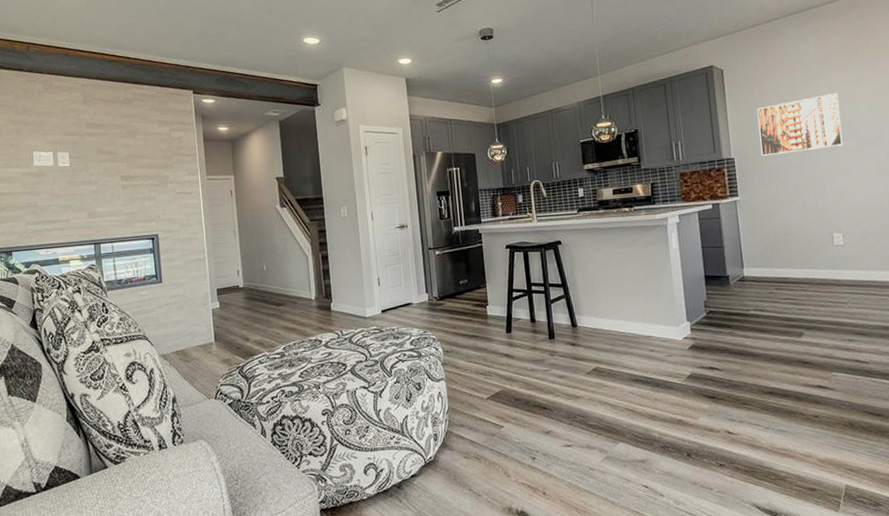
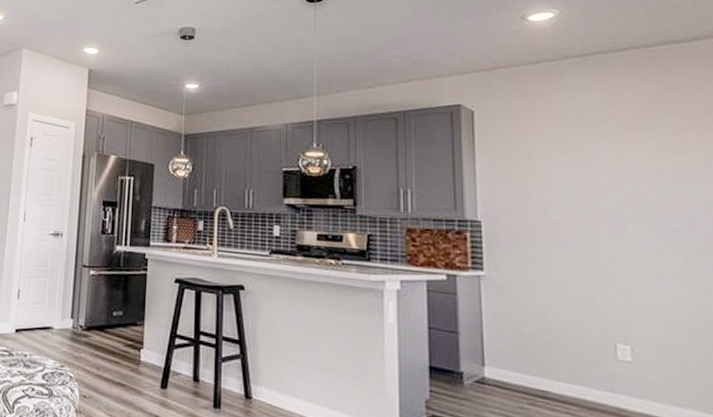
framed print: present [757,93,843,156] -> none [516,160,635,229]

